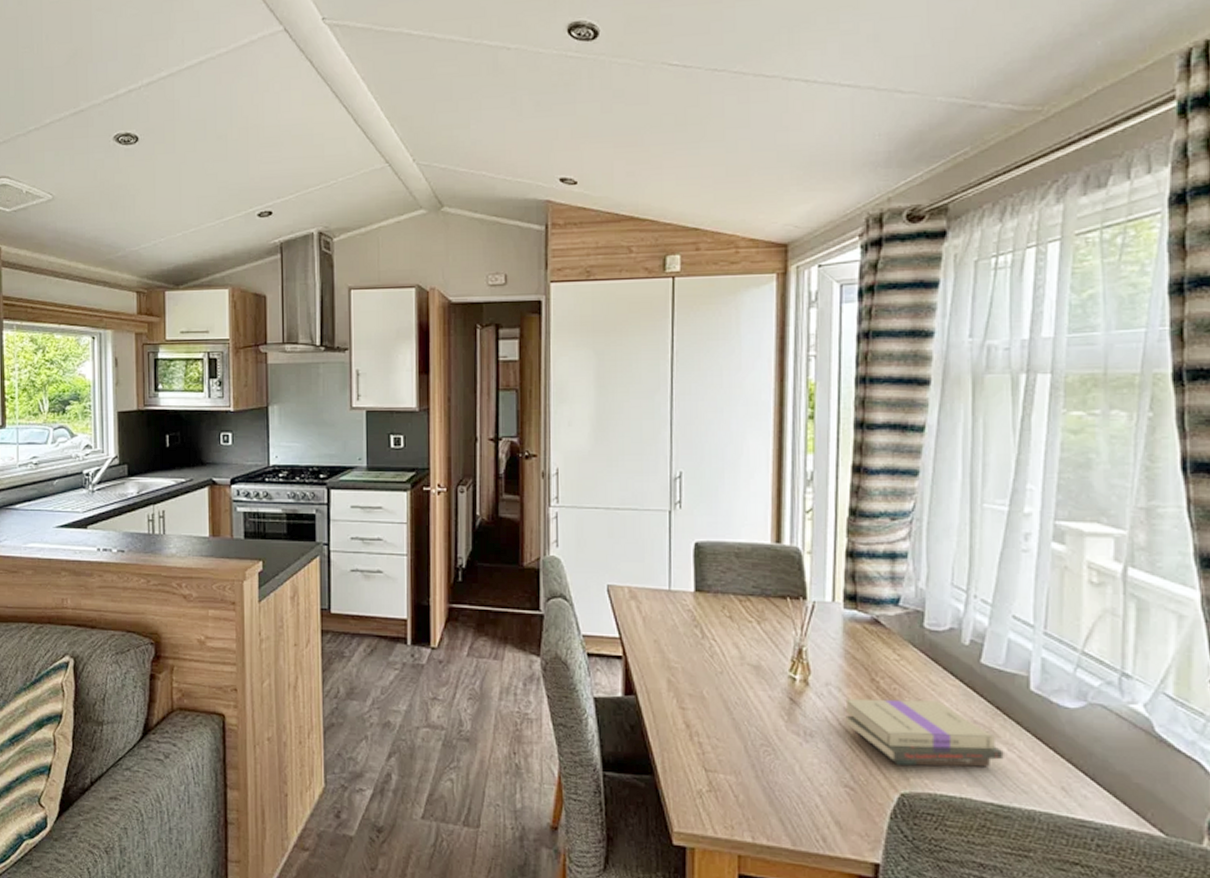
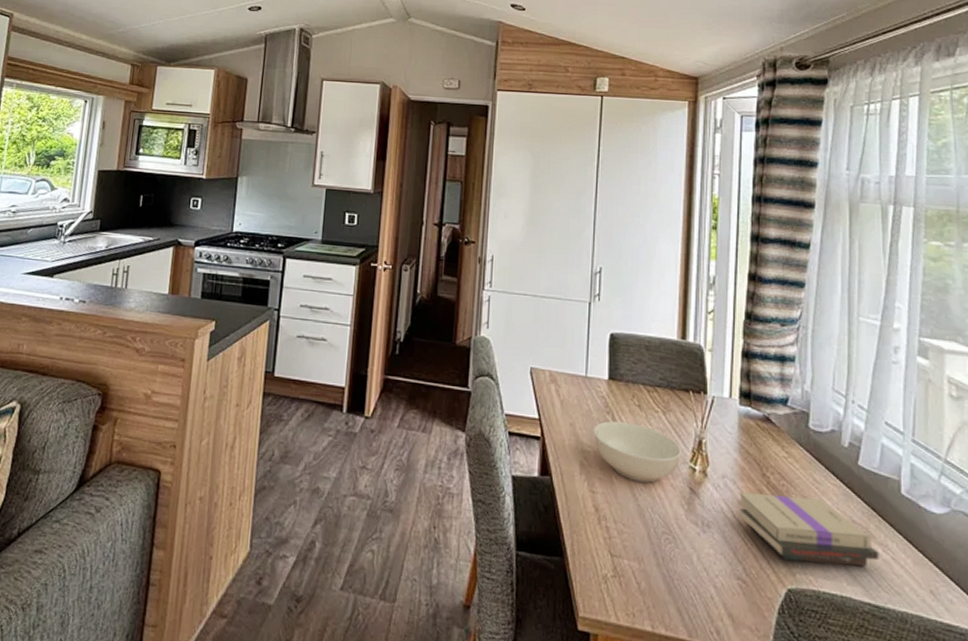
bowl: none [680,634,779,696] -> present [593,420,681,483]

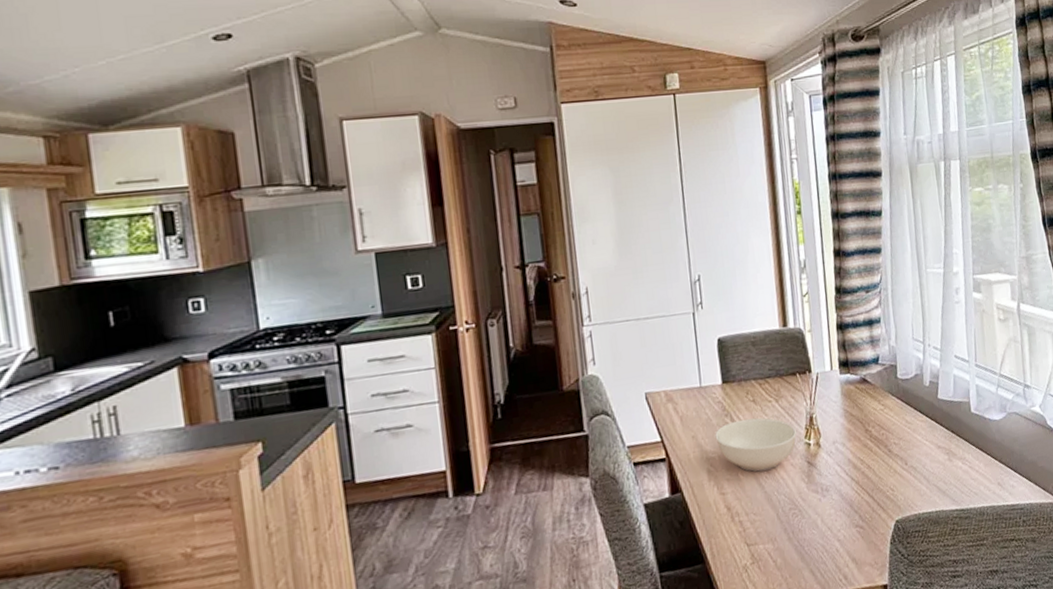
books: present [739,492,879,567] -> none [849,436,960,498]

